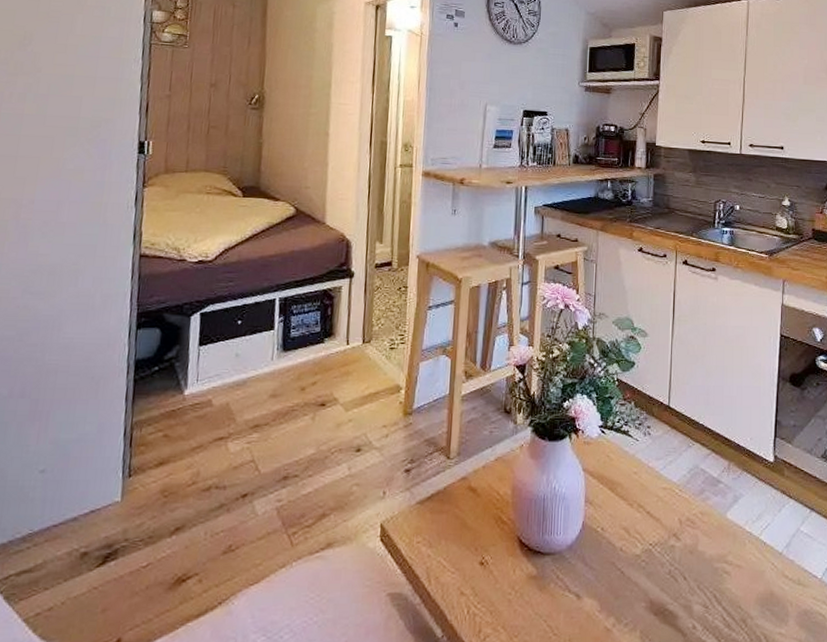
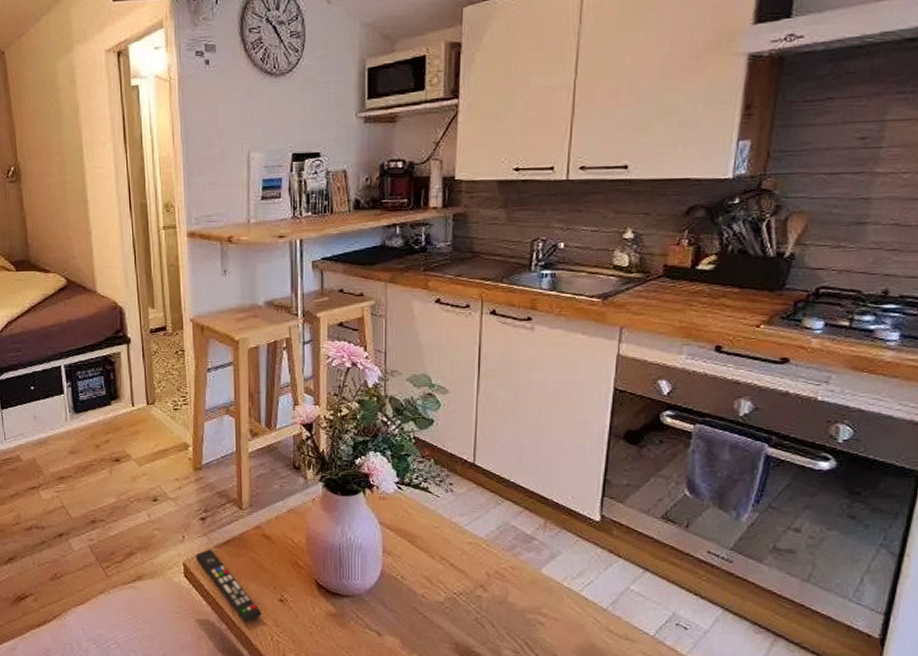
remote control: none [394,506,461,594] -> present [195,549,262,623]

